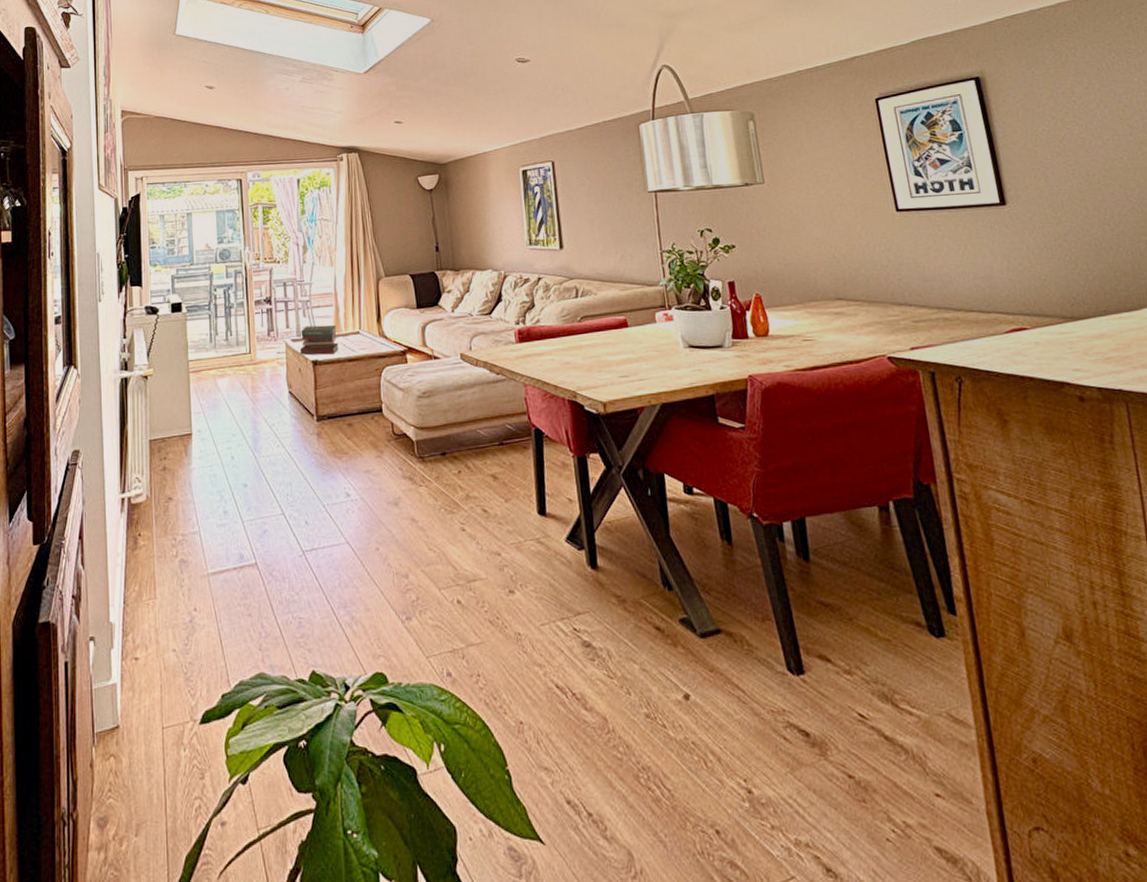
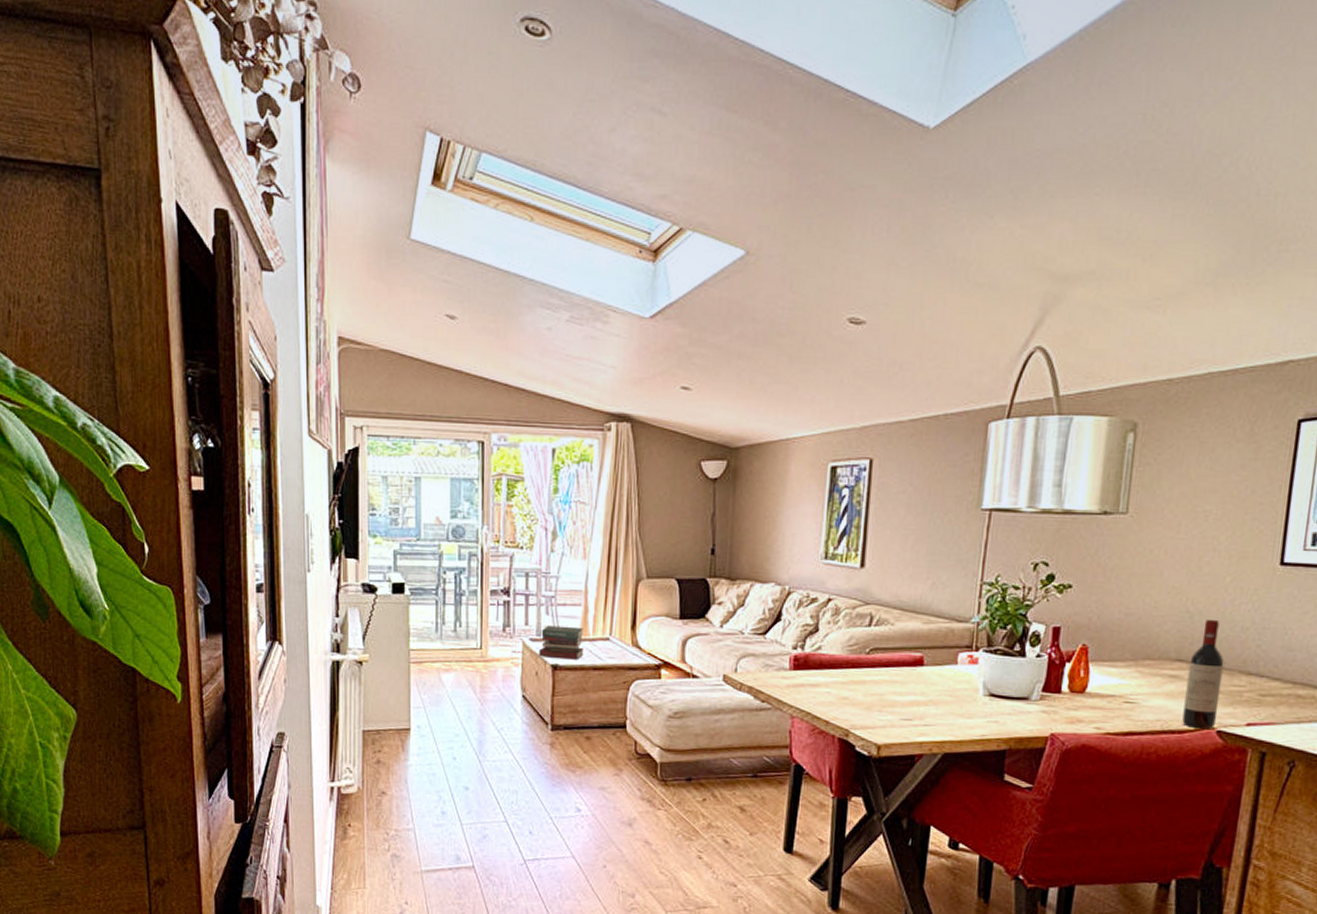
wine bottle: none [847,261,885,357] -> present [1182,619,1225,729]

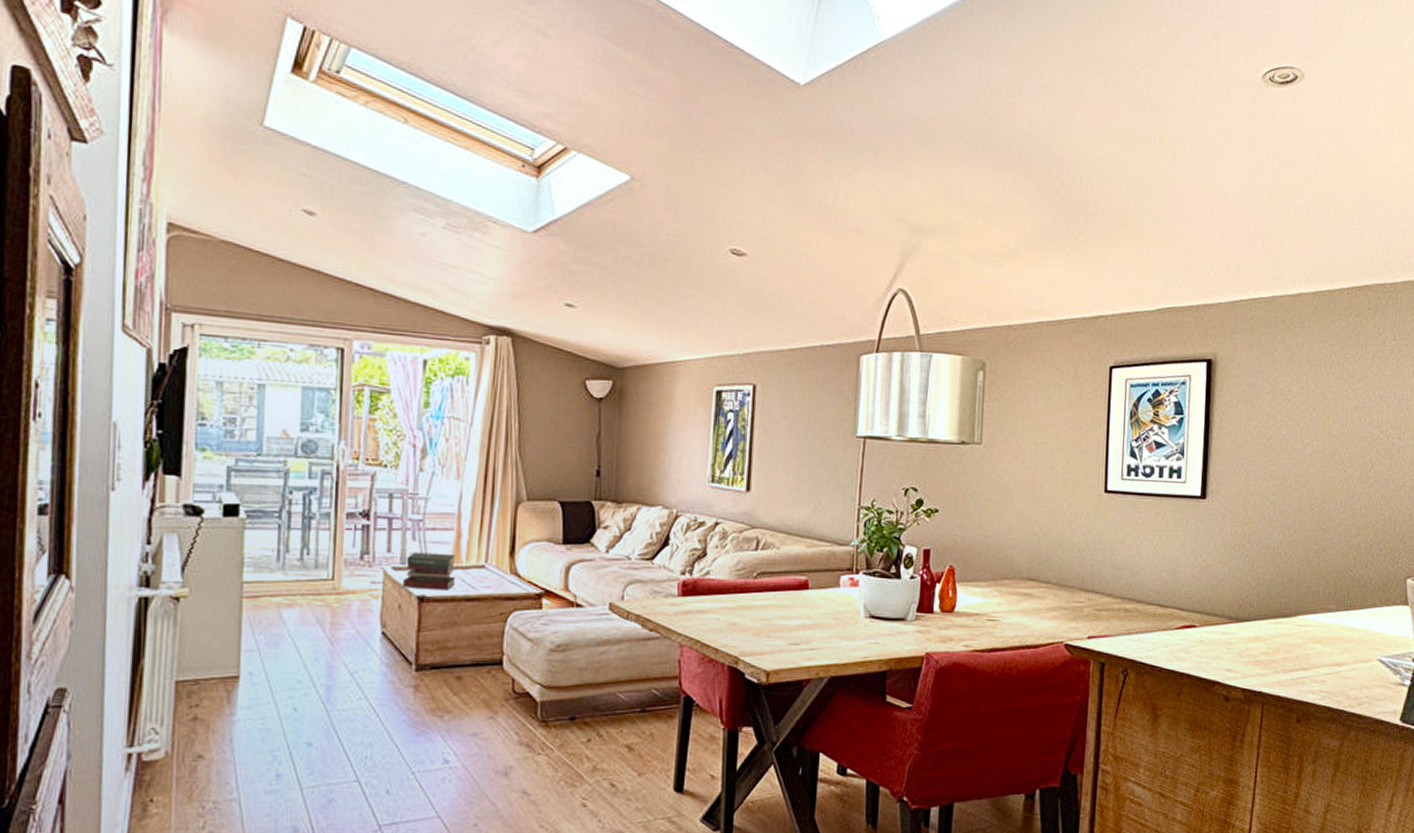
wine bottle: present [1182,619,1225,729] -> none [1036,541,1067,643]

